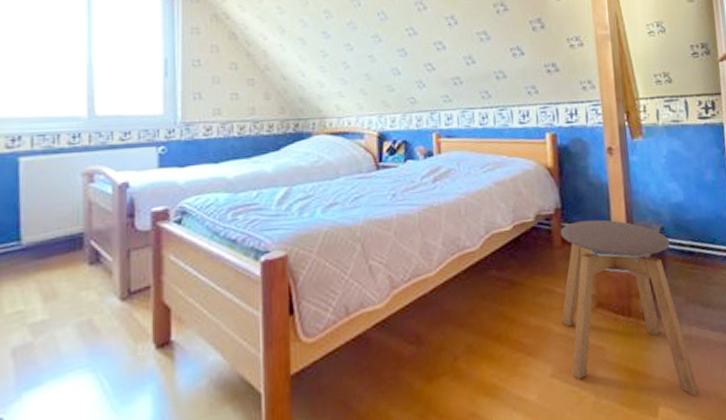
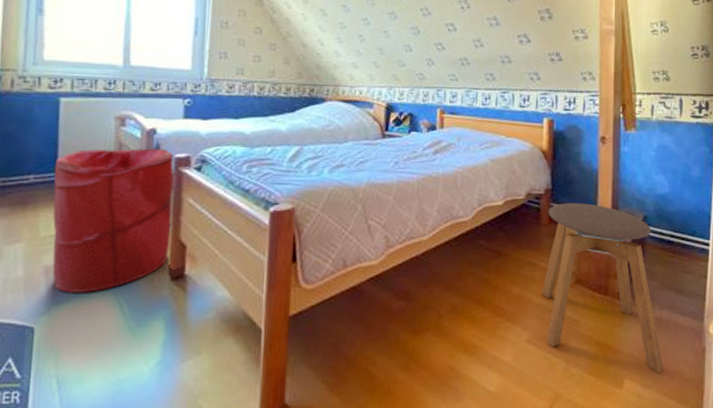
laundry hamper: none [16,203,152,375] -> present [52,148,174,293]

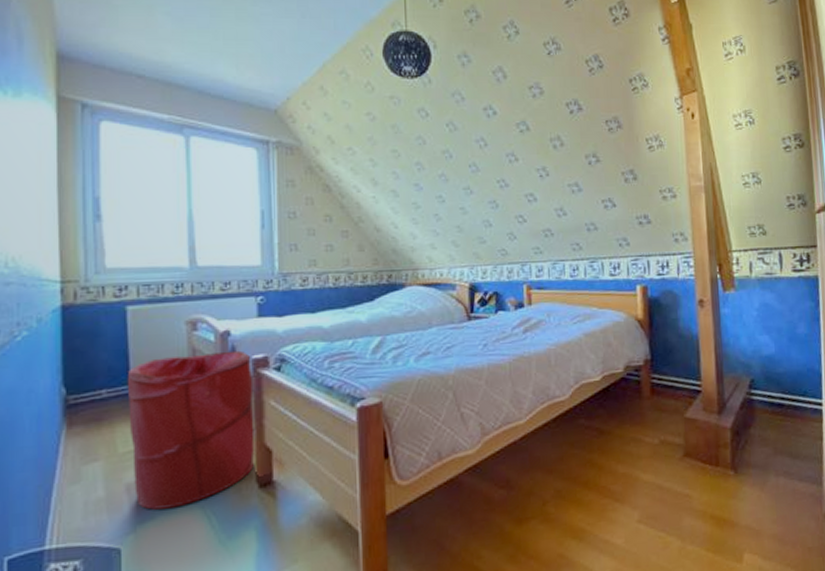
stool: present [541,203,664,374] -> none [649,371,785,545]

